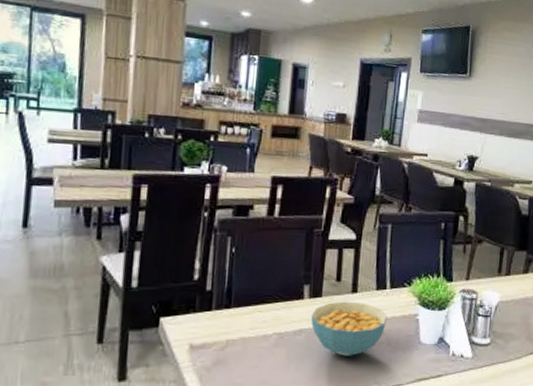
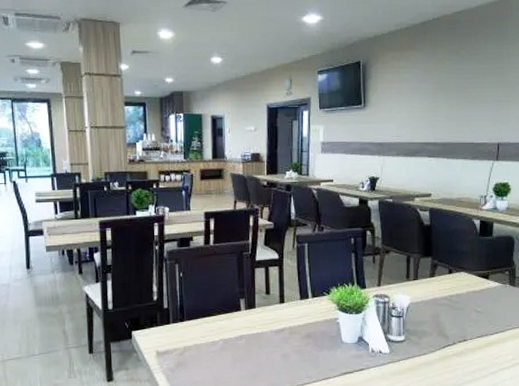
cereal bowl: present [310,301,387,356] -> none [248,310,312,356]

